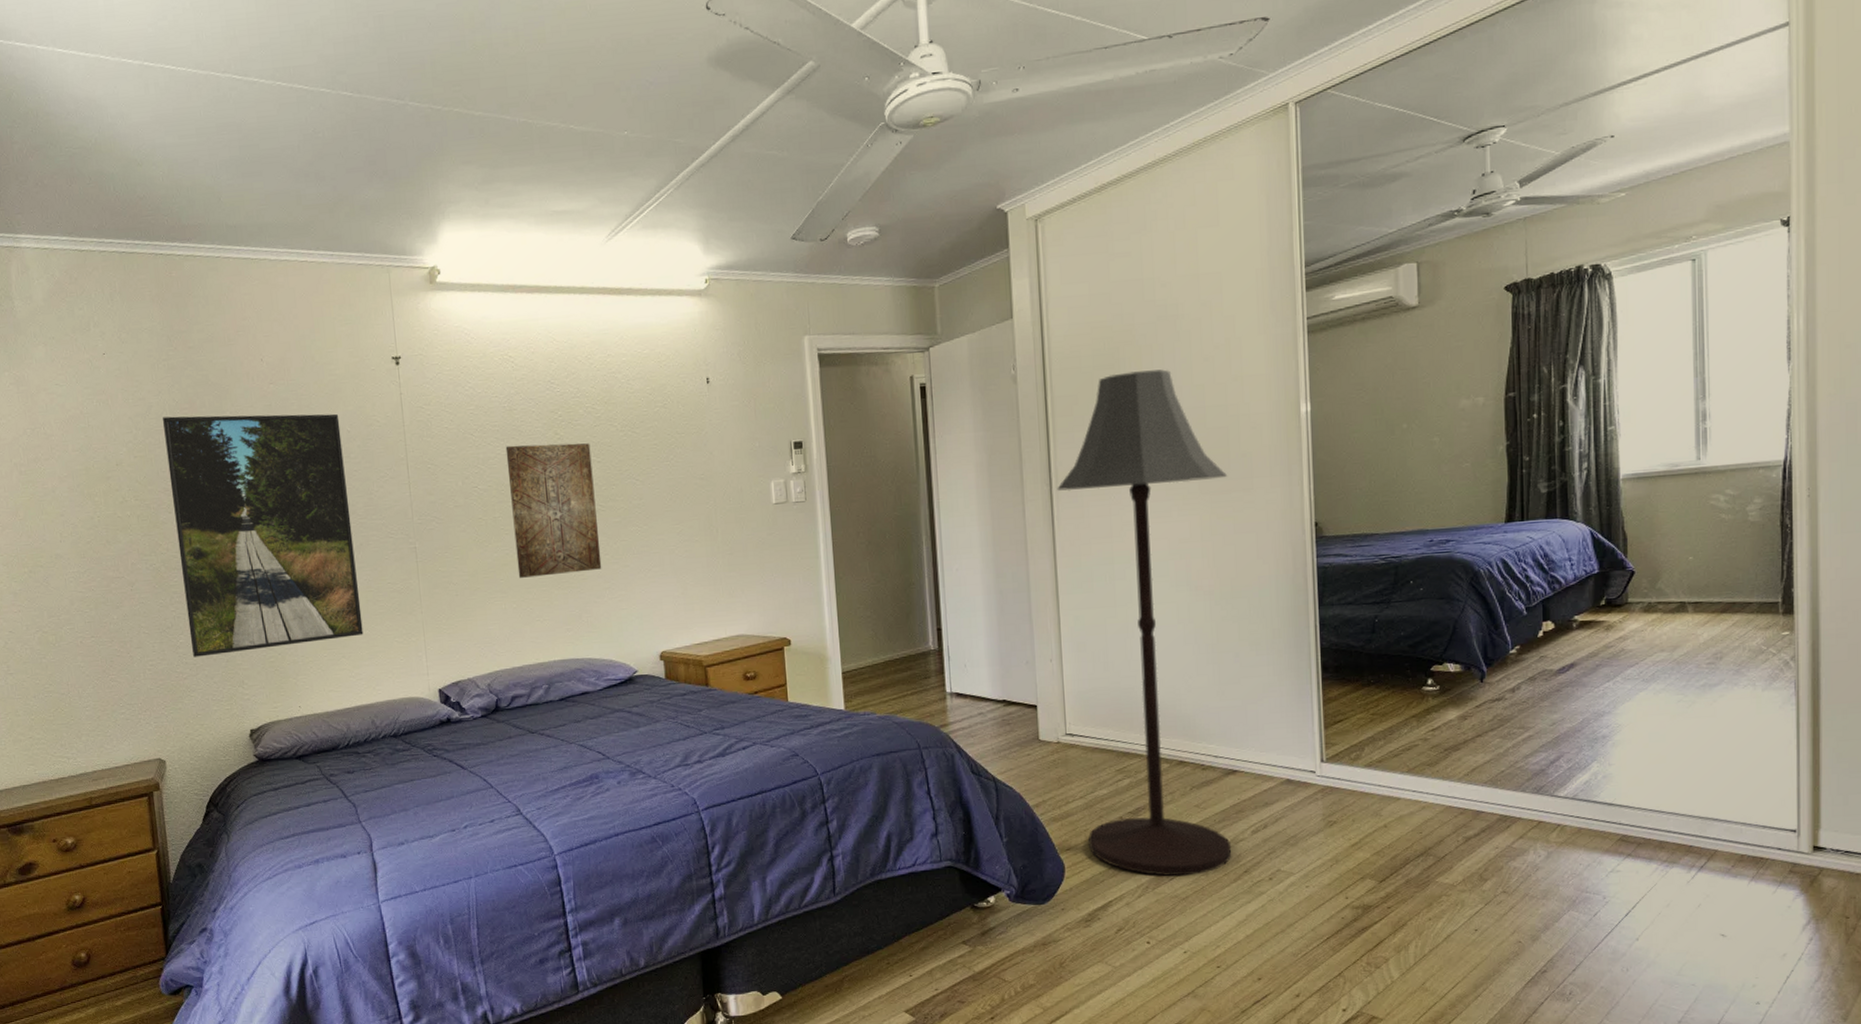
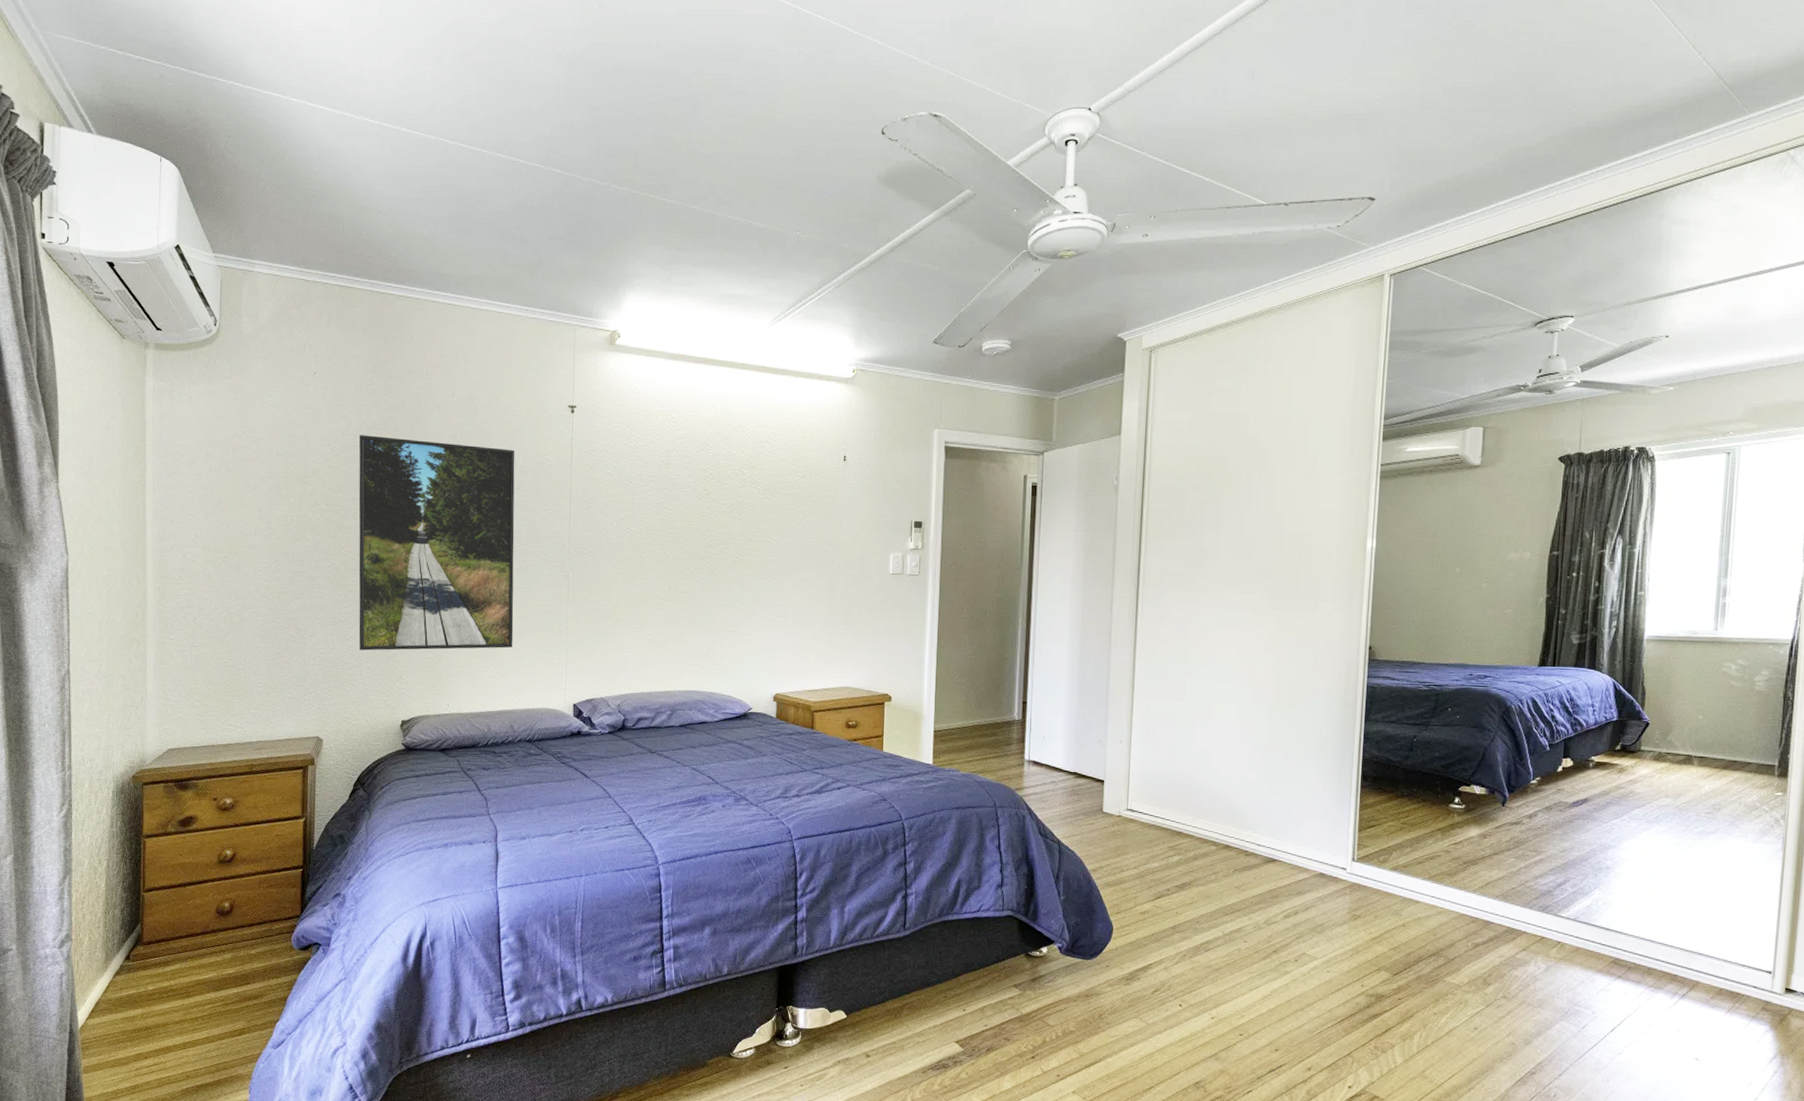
wall art: present [505,443,602,578] -> none [656,495,734,615]
floor lamp: present [1057,369,1232,876] -> none [1136,494,1295,950]

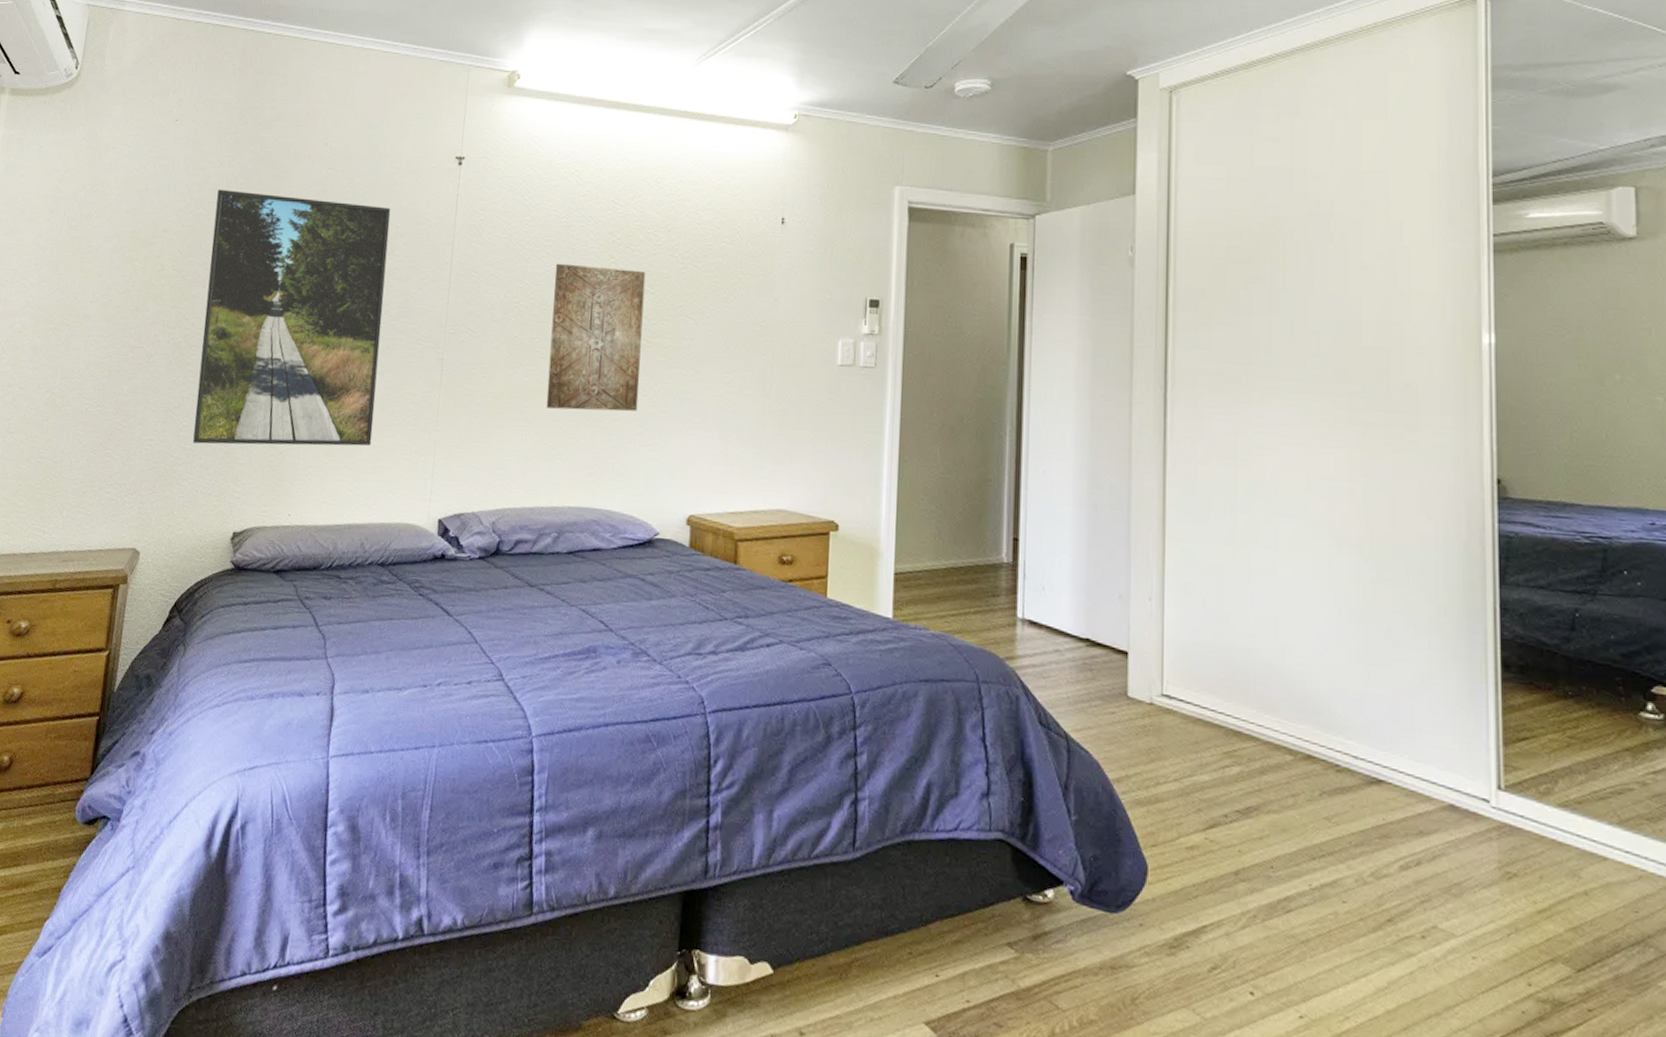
wall art: none [656,495,734,615] -> present [546,263,646,412]

